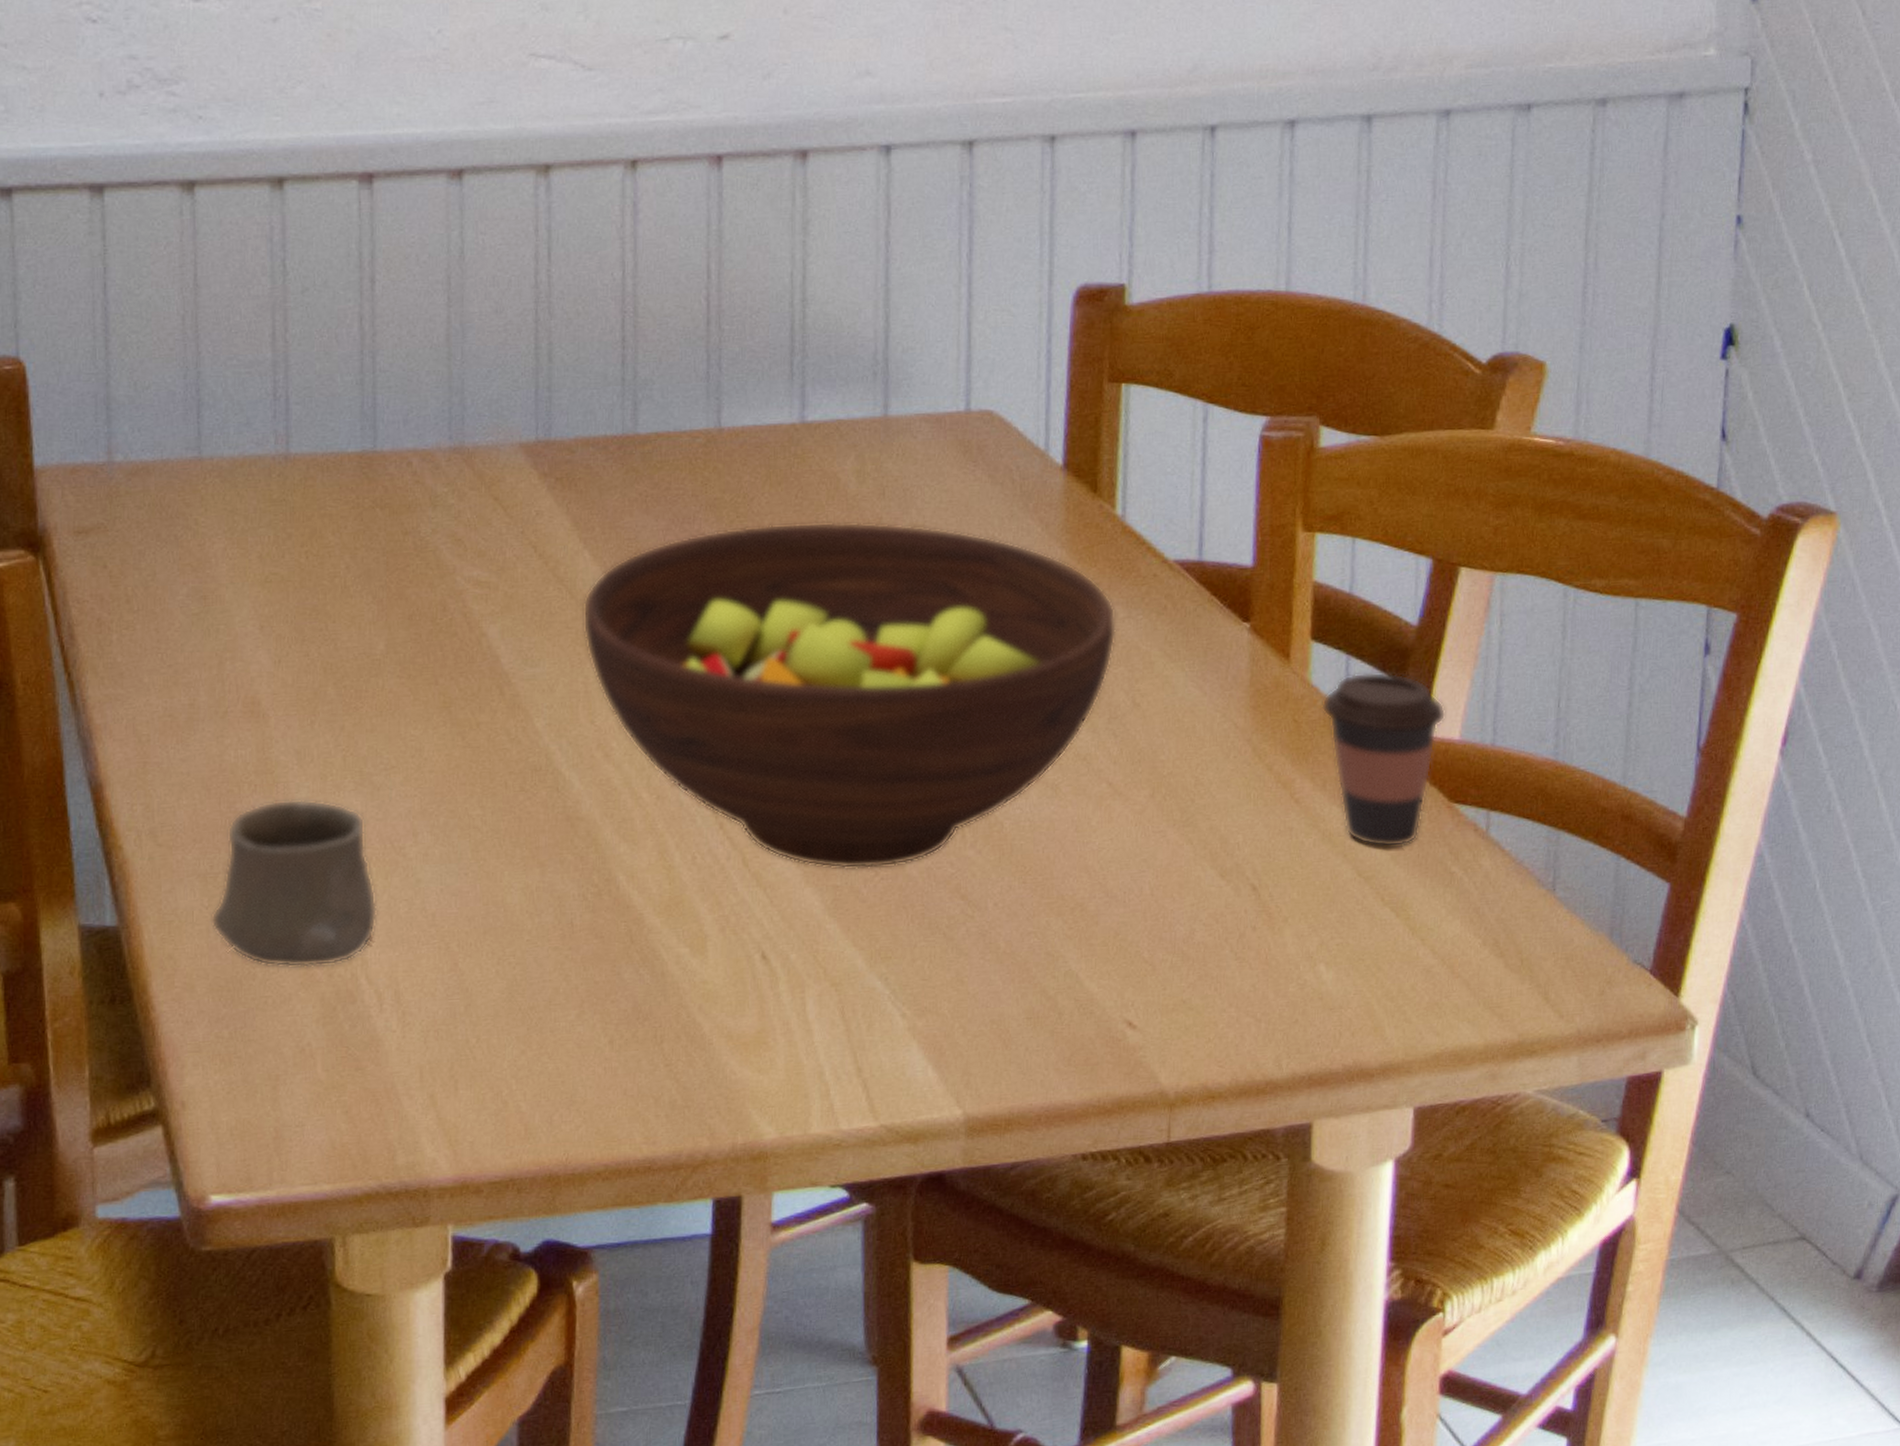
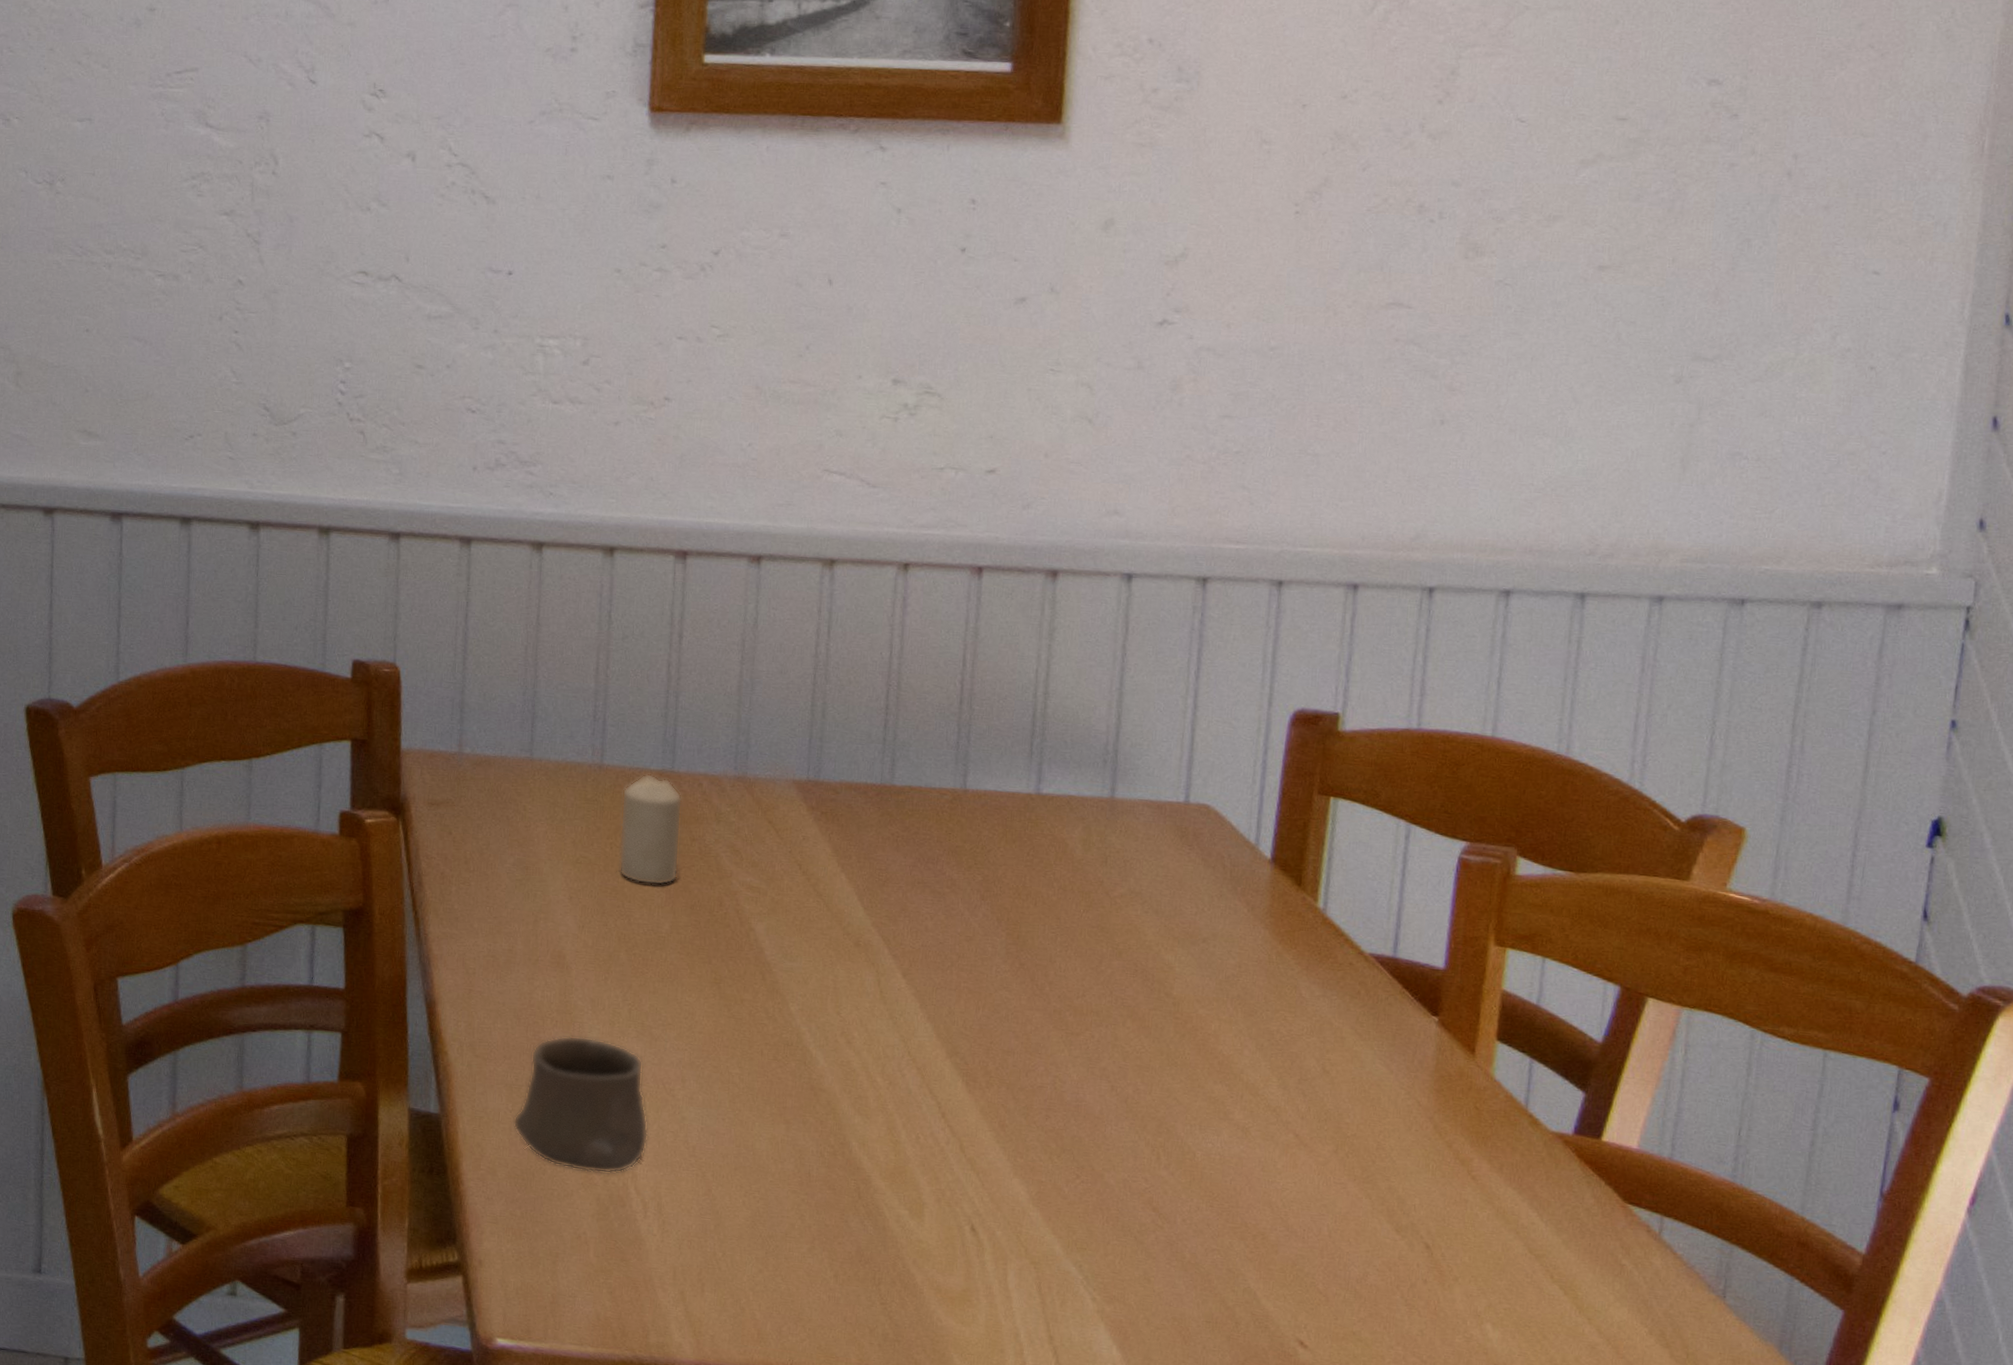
candle: none [315,457,391,598] -> present [619,773,683,886]
fruit bowl: present [583,521,1117,870] -> none [836,872,1312,1174]
coffee cup: present [1322,671,1446,848] -> none [1503,1075,1626,1234]

